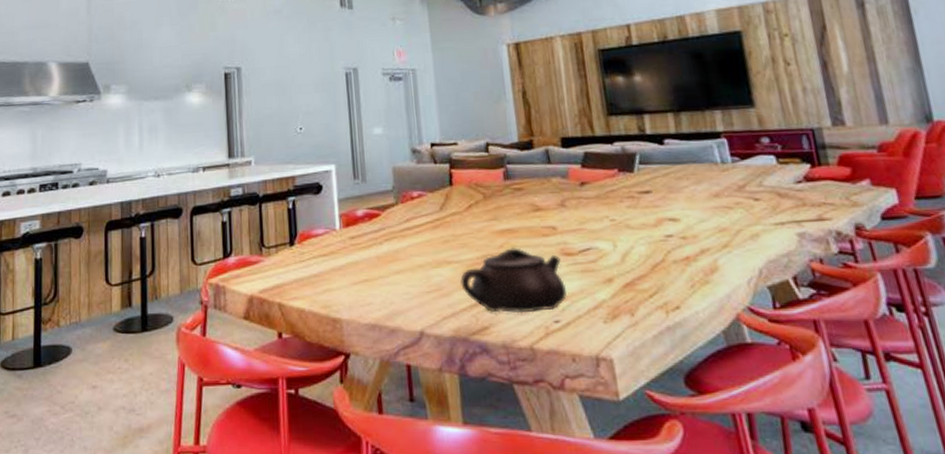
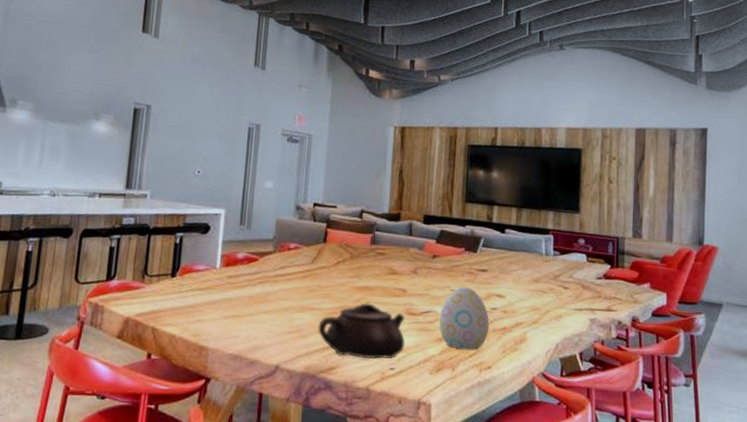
decorative egg: none [602,214,668,290] -> present [438,287,489,351]

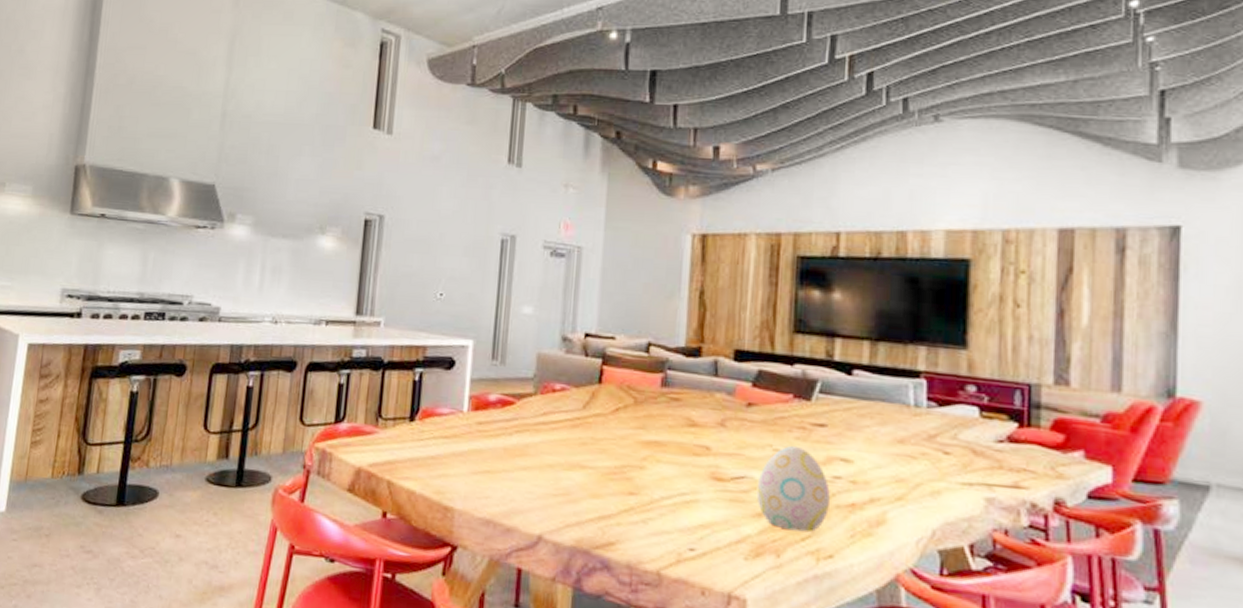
teapot: present [318,303,405,360] -> none [592,462,709,536]

